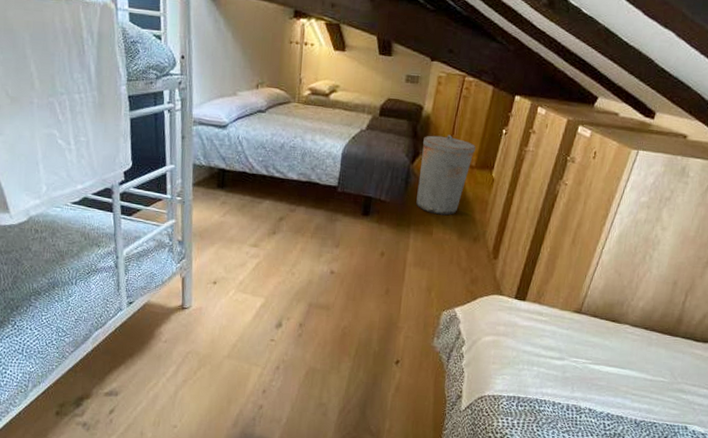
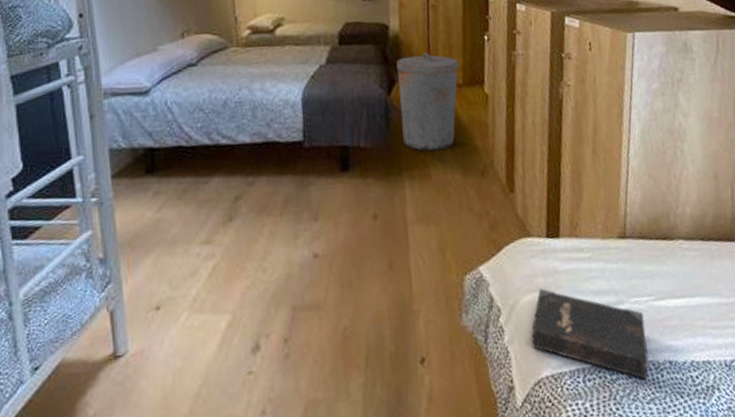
hardback book: none [482,334,578,417] -> present [531,288,649,380]

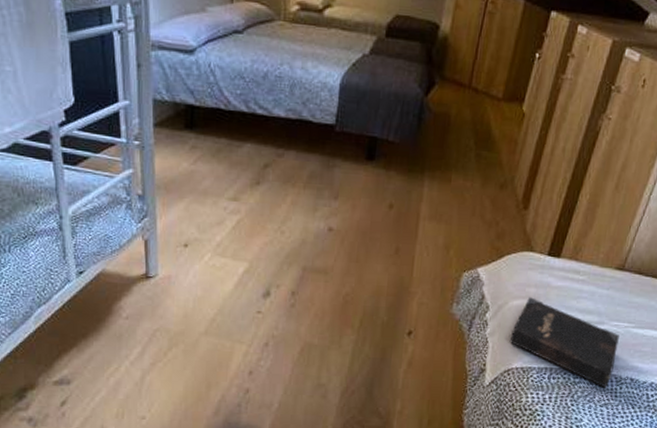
trash can: present [396,52,459,152] -> none [431,59,503,159]

